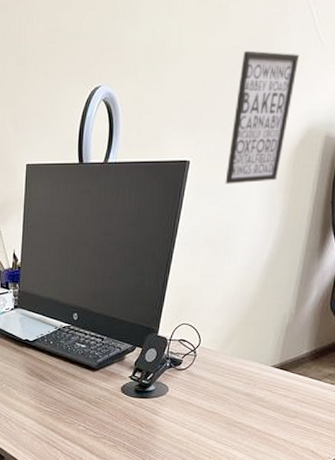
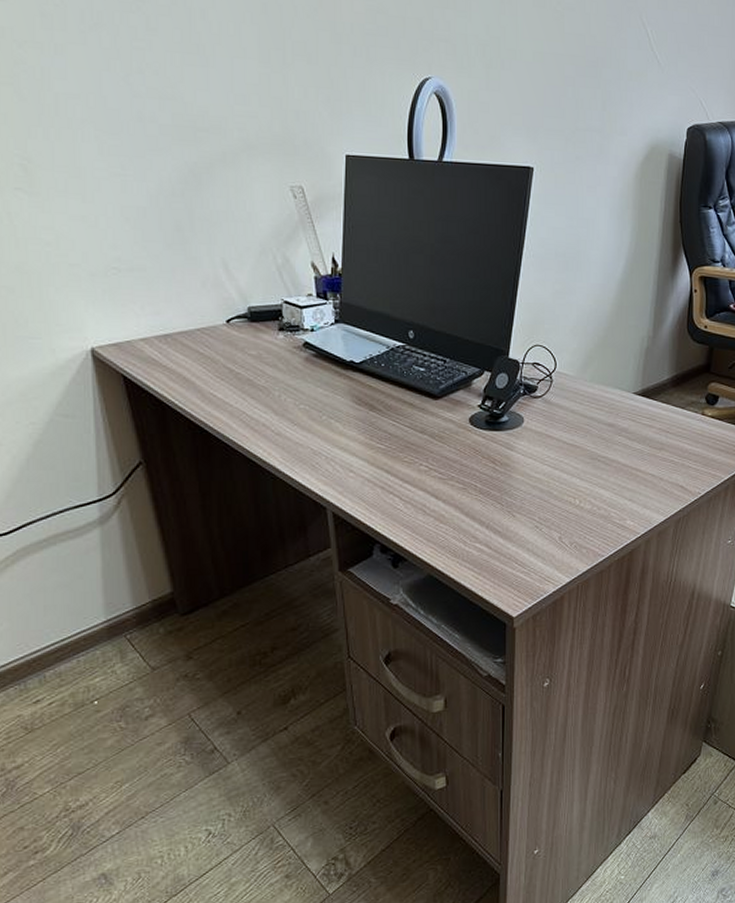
wall art: present [225,50,299,184] -> none [572,60,637,196]

